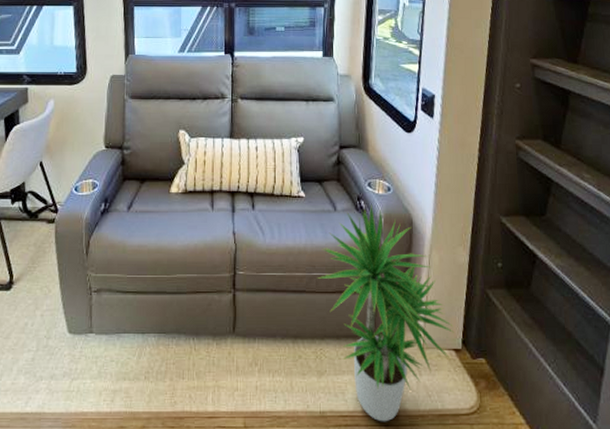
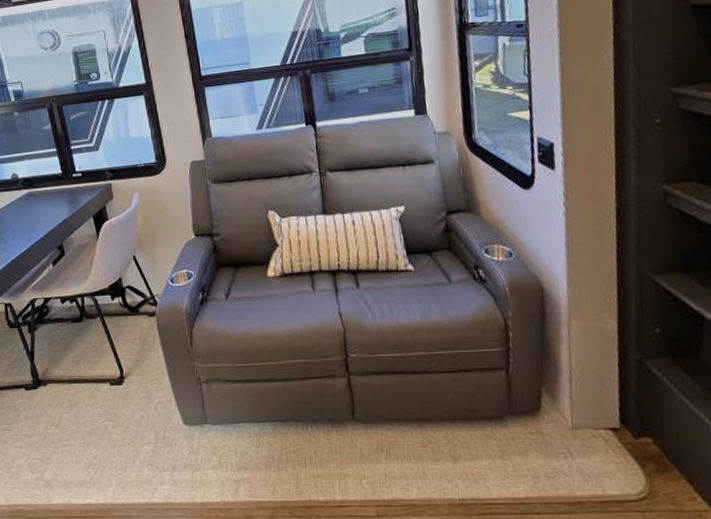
potted plant: present [317,204,455,422] -> none [438,273,609,510]

